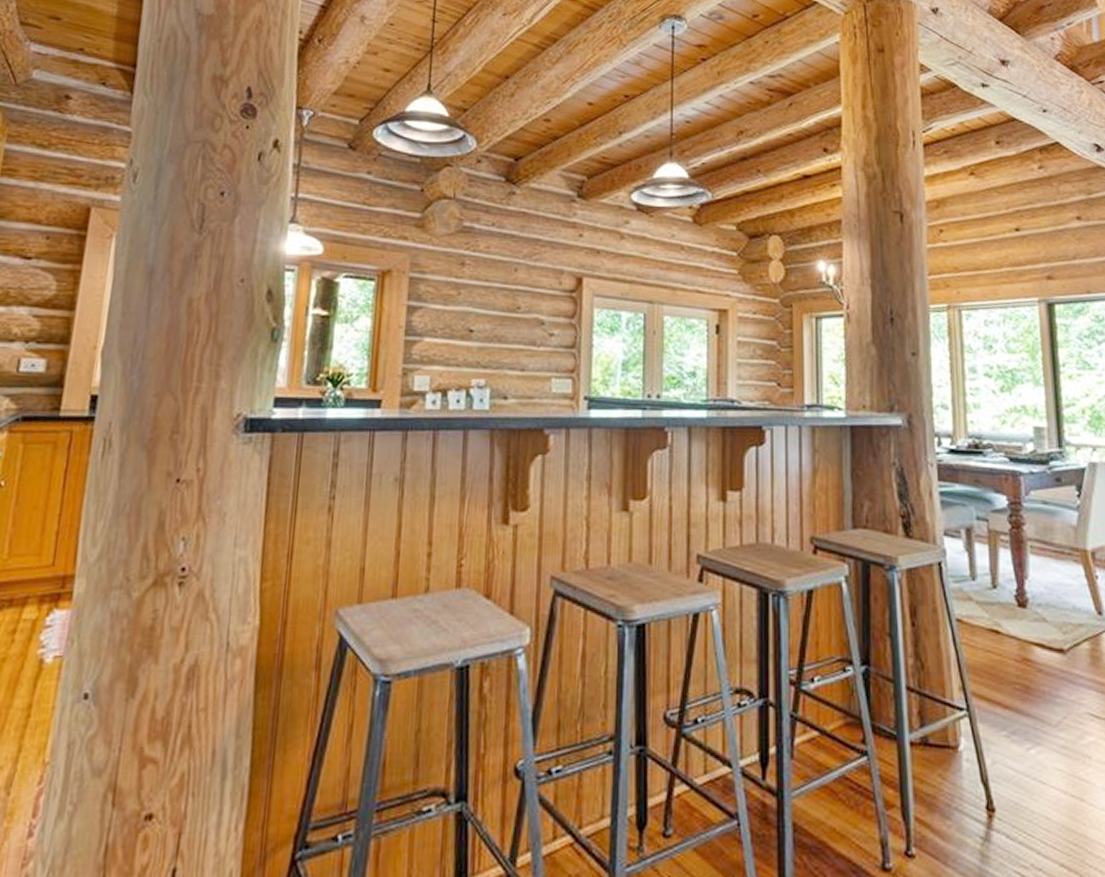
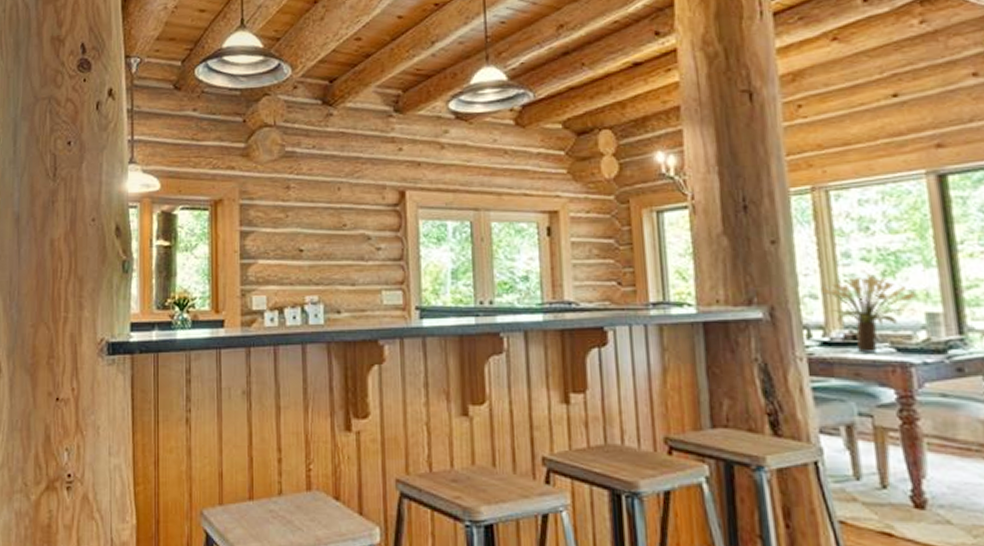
flower arrangement: none [952,389,1028,462] -> present [821,274,918,353]

